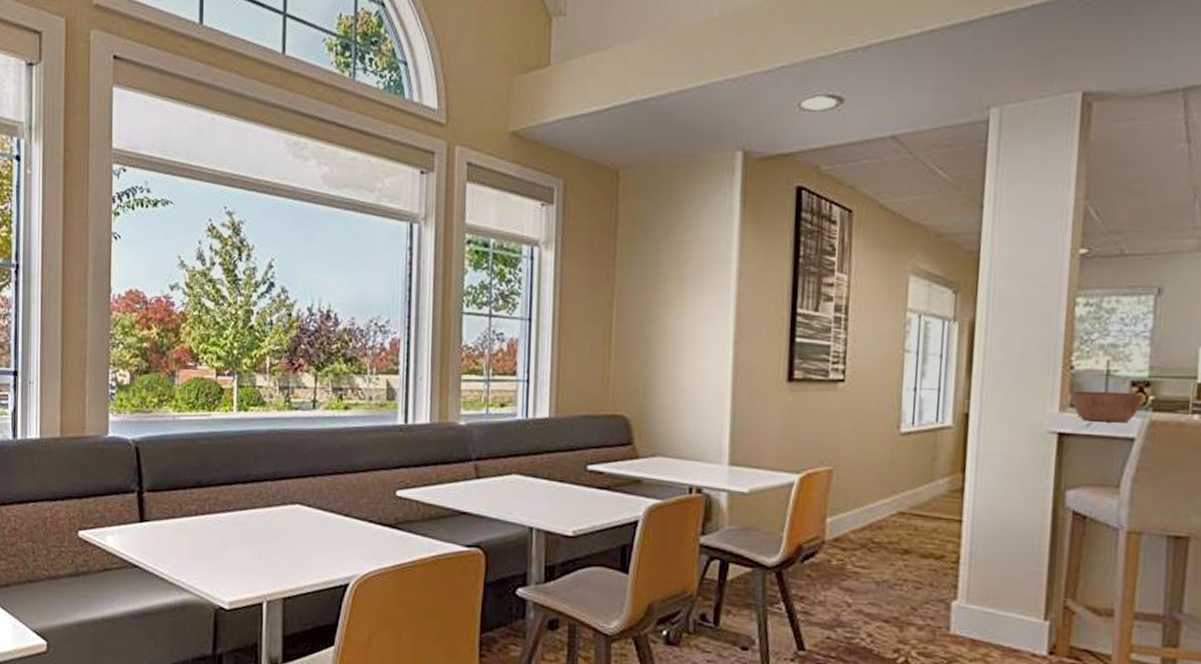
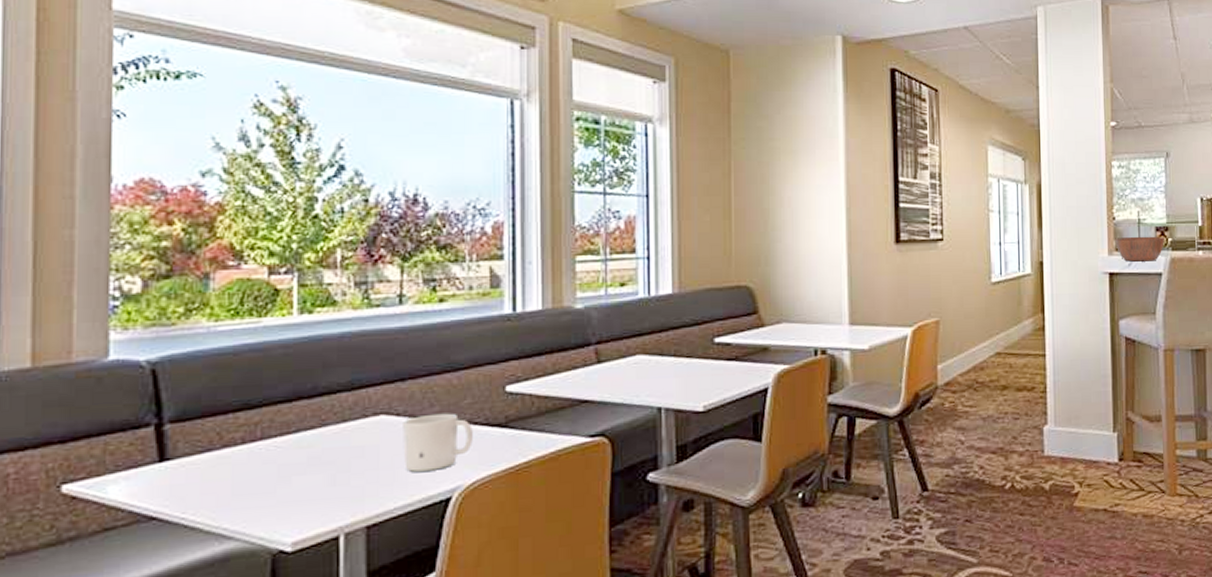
mug: none [312,508,368,558] -> present [403,413,473,472]

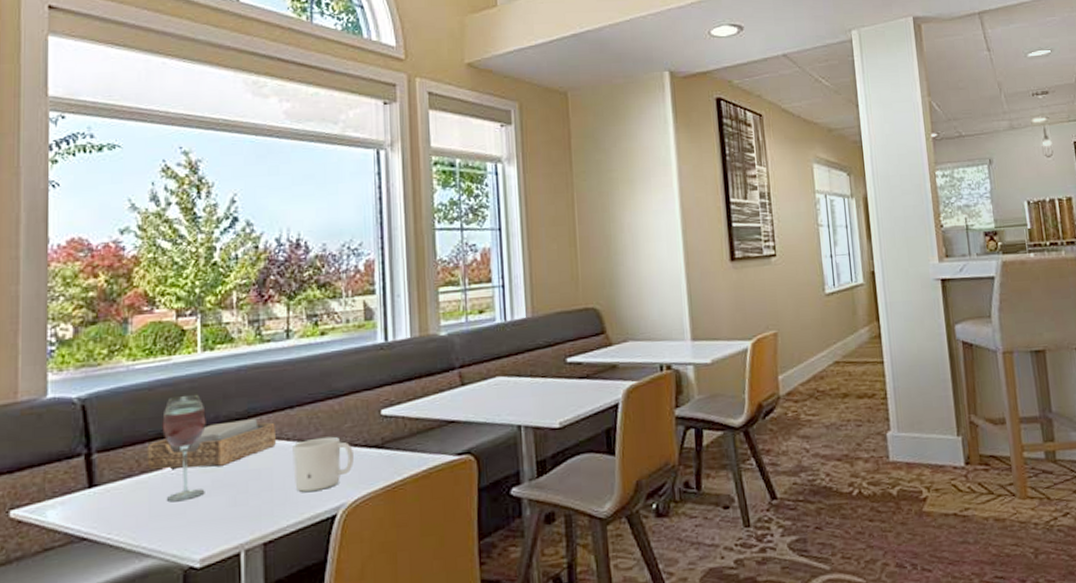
napkin holder: none [230,391,383,444] -> present [147,419,276,470]
wineglass: none [249,361,302,480] -> present [162,394,206,502]
bowl: present [1115,236,1165,262] -> none [944,241,995,267]

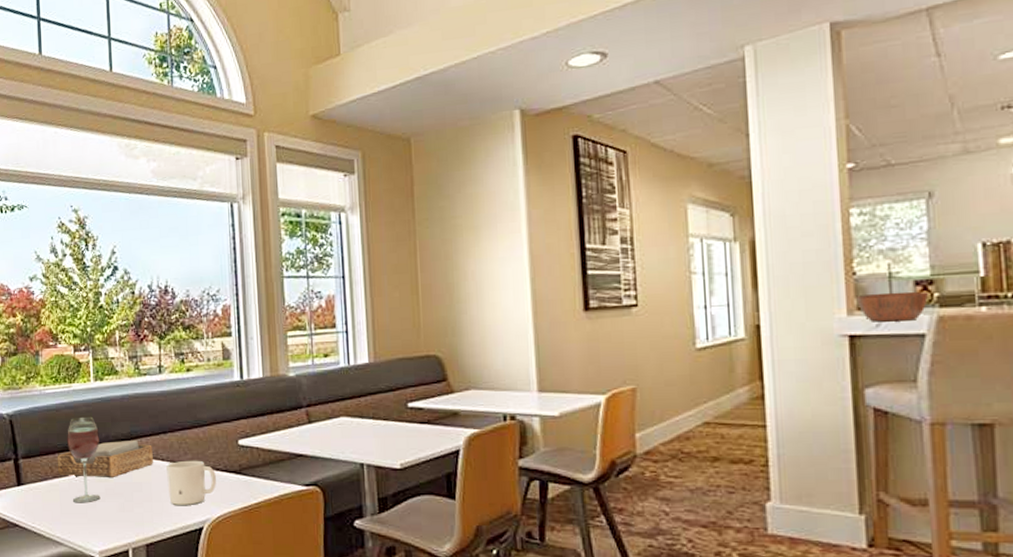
bowl: none [944,241,995,267] -> present [856,291,929,322]

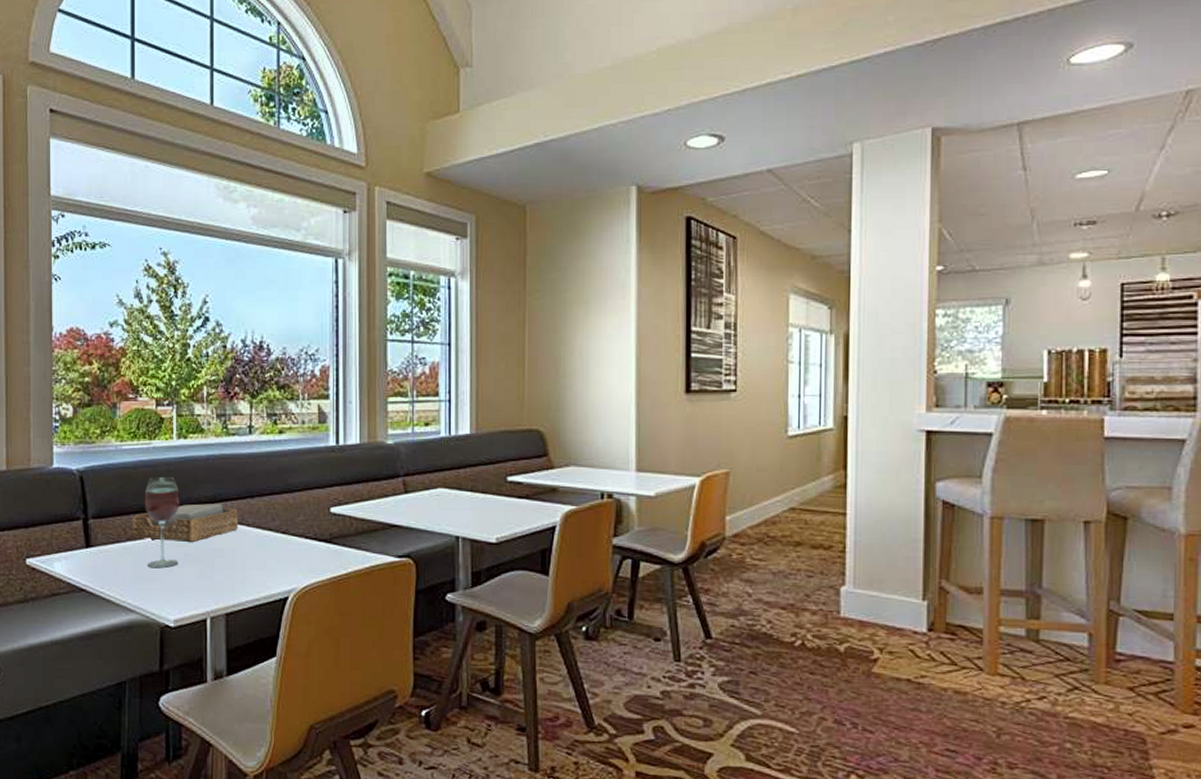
mug: present [166,460,216,505] -> none [252,527,304,574]
bowl: present [856,291,929,322] -> none [935,392,999,420]

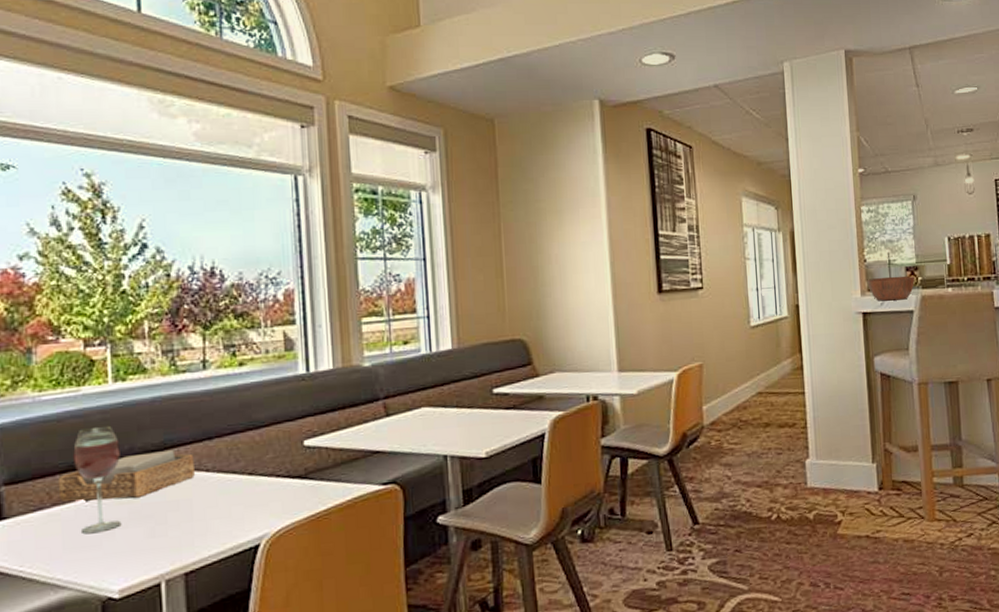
bowl: none [935,392,999,420] -> present [867,276,915,301]

